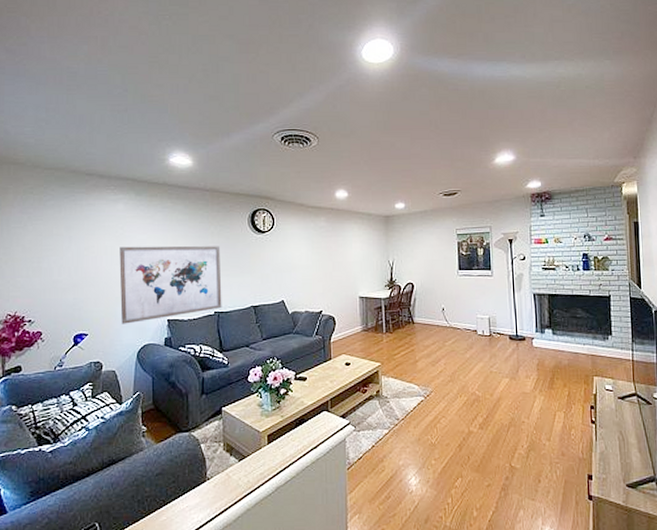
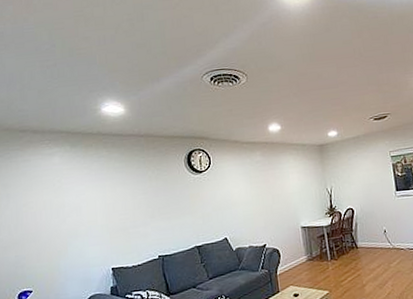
wall art: present [119,246,222,324] -> none [58,190,166,277]

